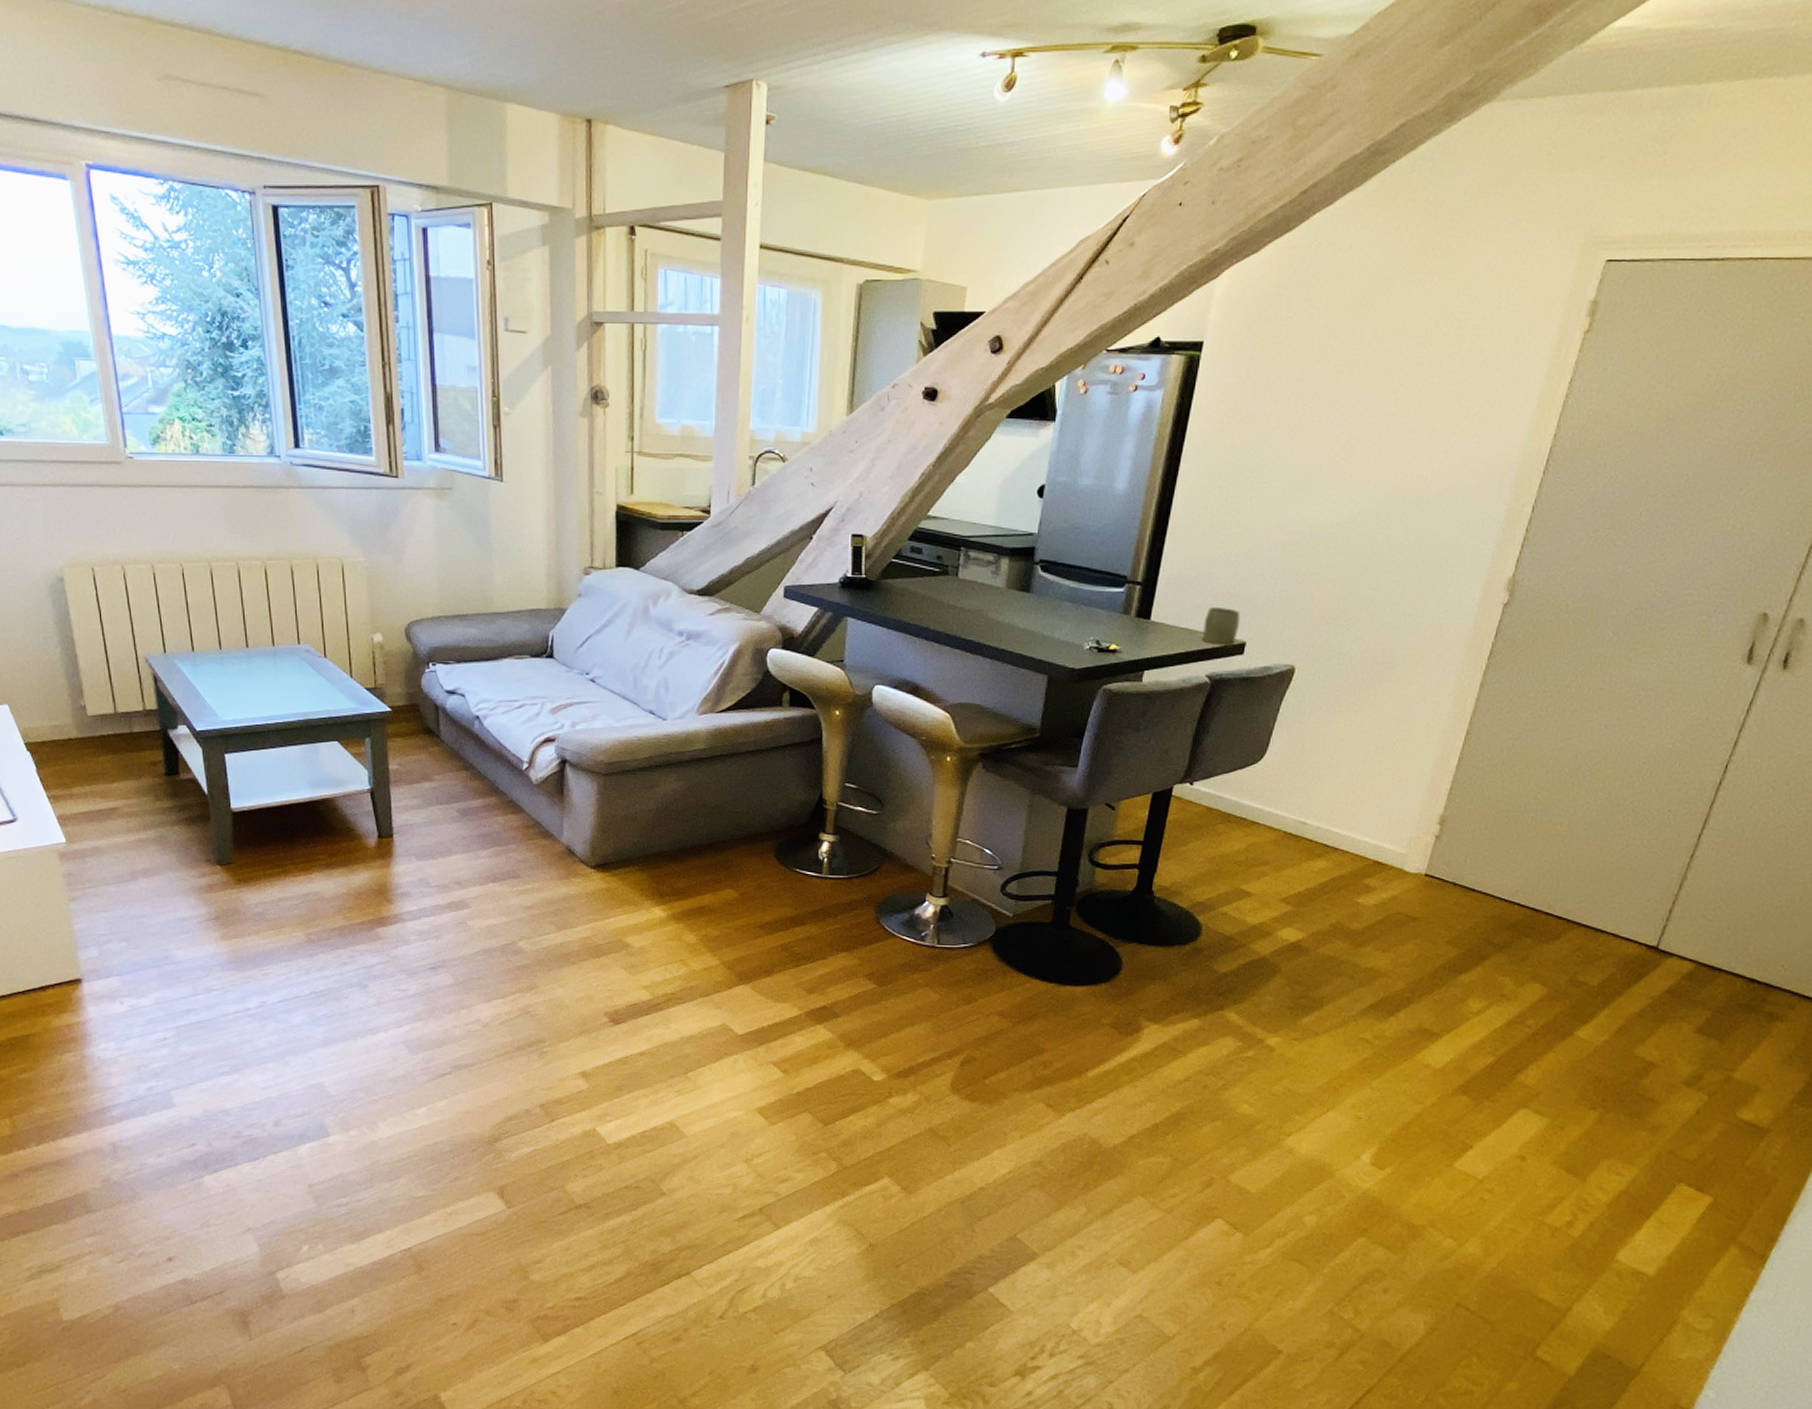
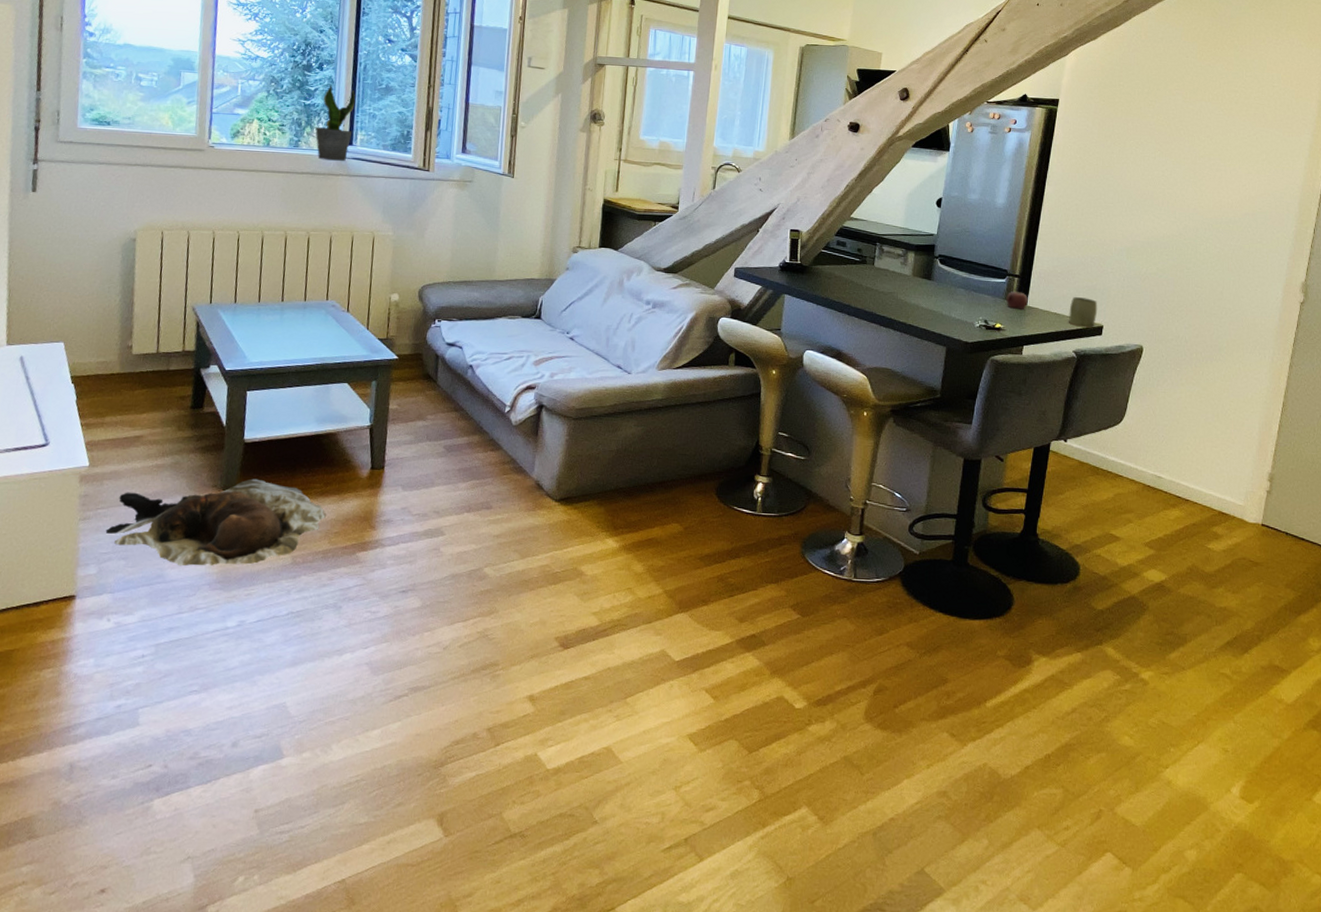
dog bed: none [99,851,337,947] -> present [105,478,327,566]
potted plant: none [250,368,298,469] -> present [314,85,356,161]
fruit: none [1124,599,1152,627] -> present [1006,288,1028,311]

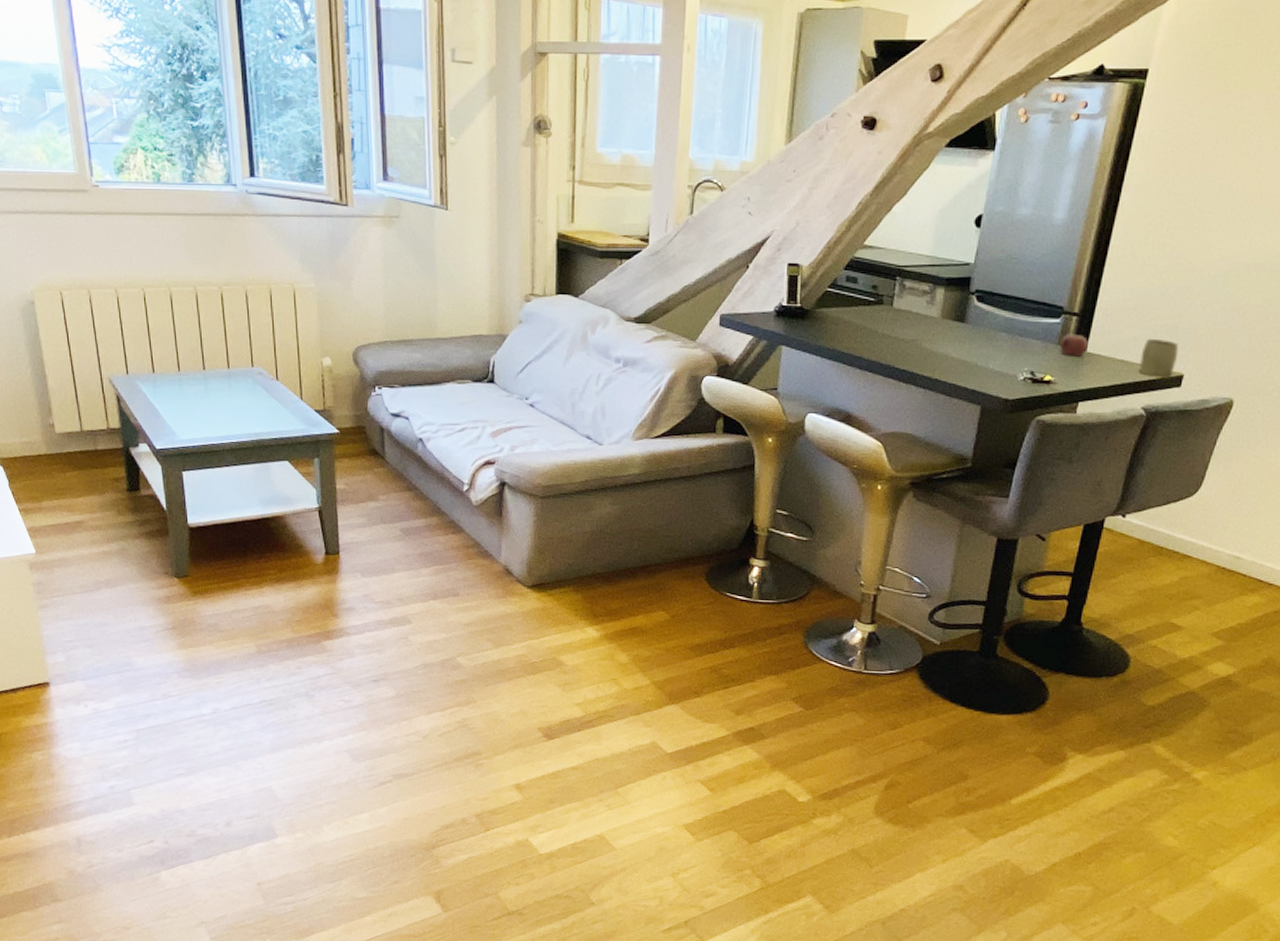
dog bed: present [105,478,327,566] -> none [65,565,286,655]
potted plant: present [314,85,356,161] -> none [208,99,253,197]

